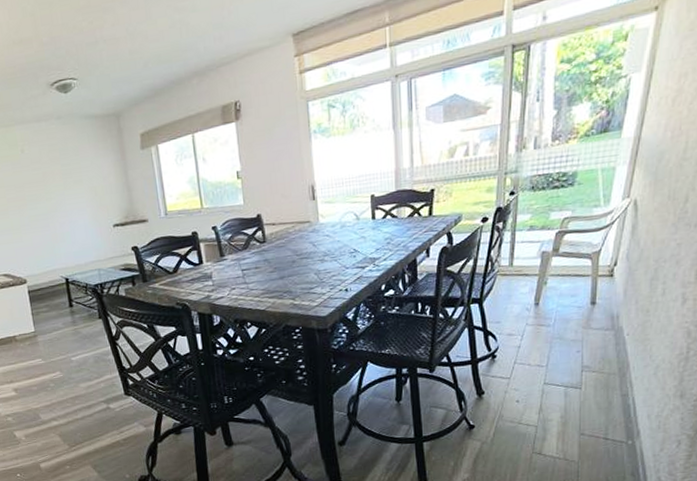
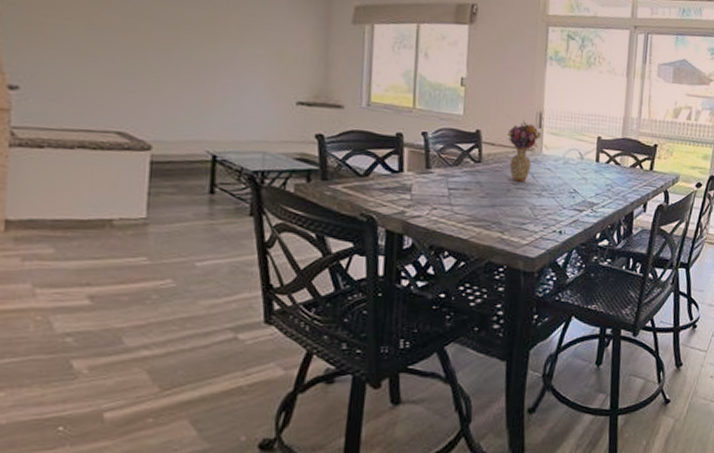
flower arrangement: none [285,195,317,253] -> present [507,119,542,182]

